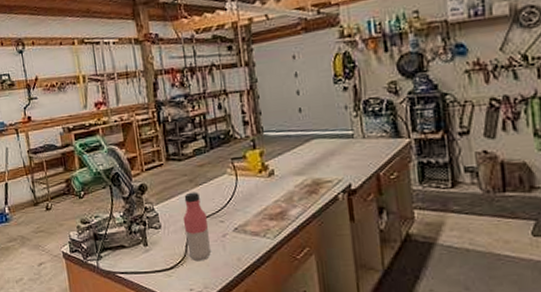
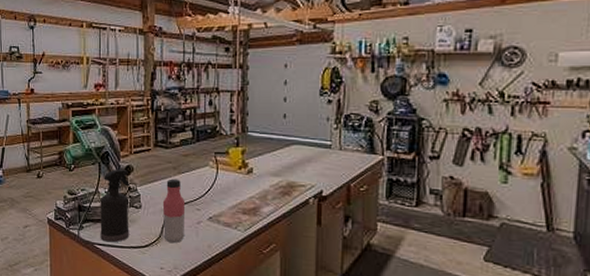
spray bottle: none [116,189,152,270] -> present [100,169,131,243]

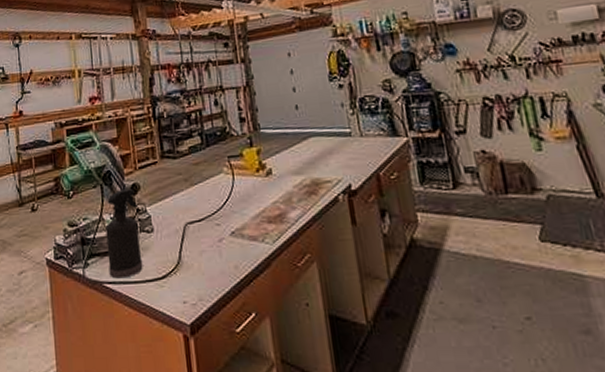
water bottle: present [162,178,186,244] -> none [176,192,207,270]

